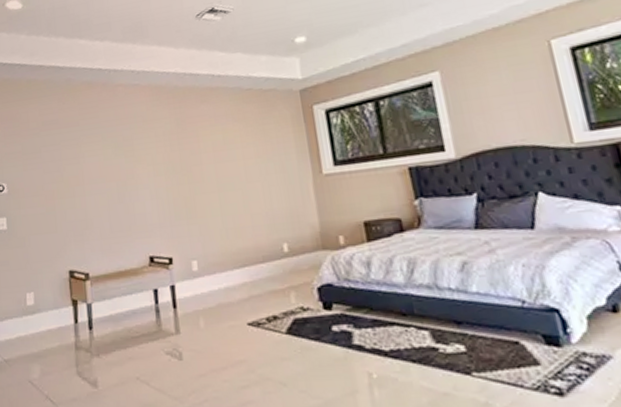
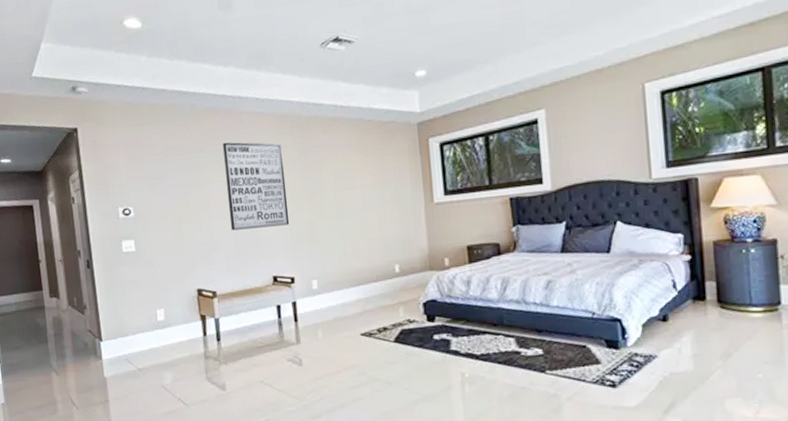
wall art: none [98,114,167,207] -> present [223,142,290,231]

